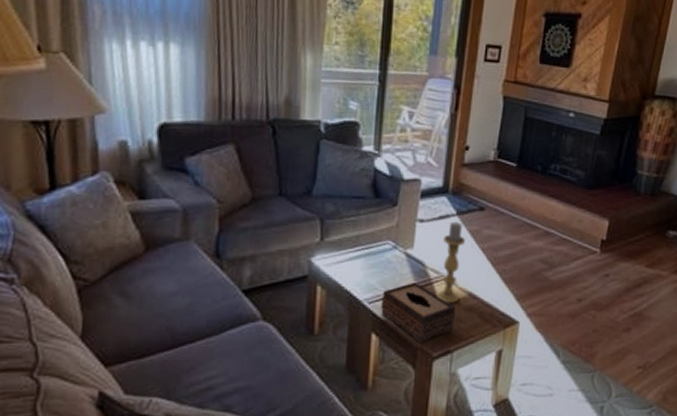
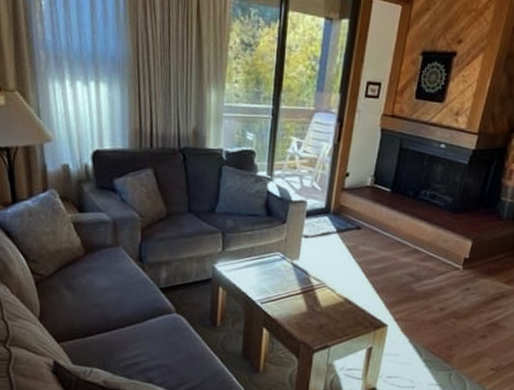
tissue box: present [381,283,456,342] -> none [271,288,334,338]
candle holder: present [437,221,465,303] -> none [318,238,343,307]

